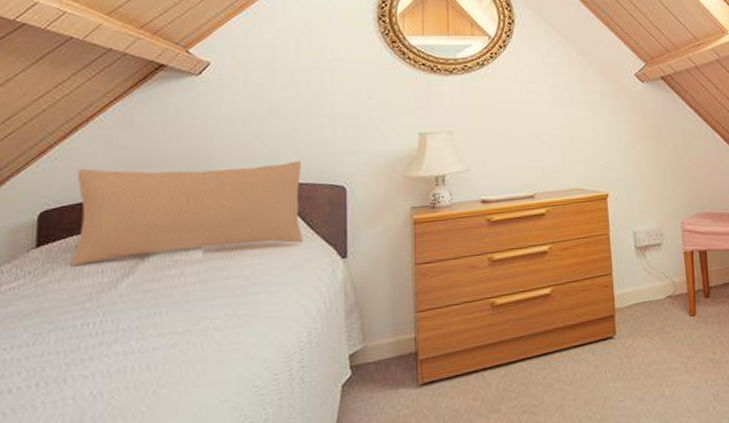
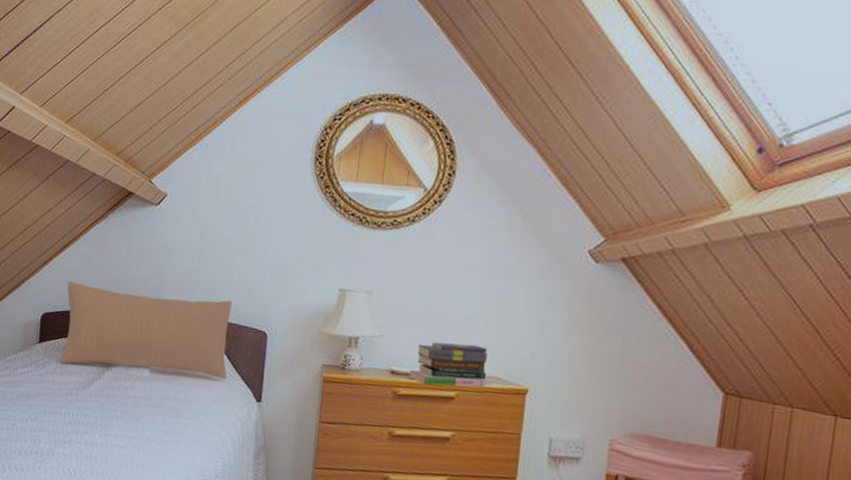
books: none [499,163,571,208] -> present [409,342,488,388]

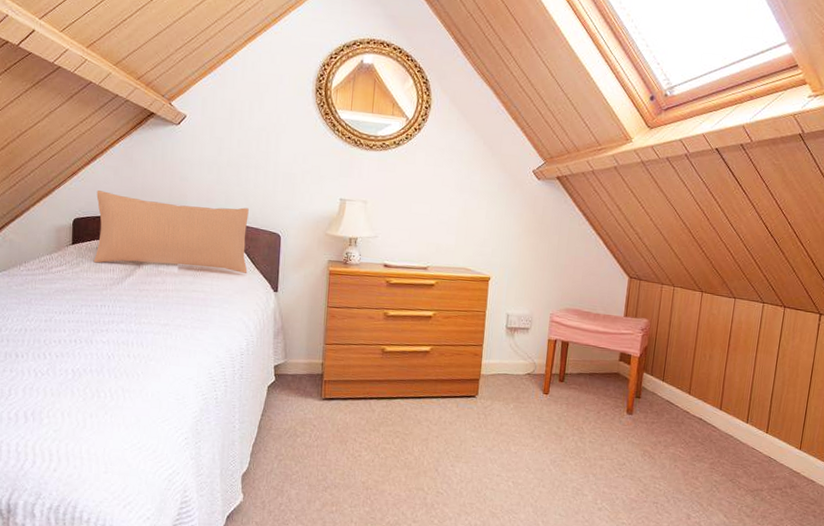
books: present [409,342,488,388] -> none [398,241,459,277]

